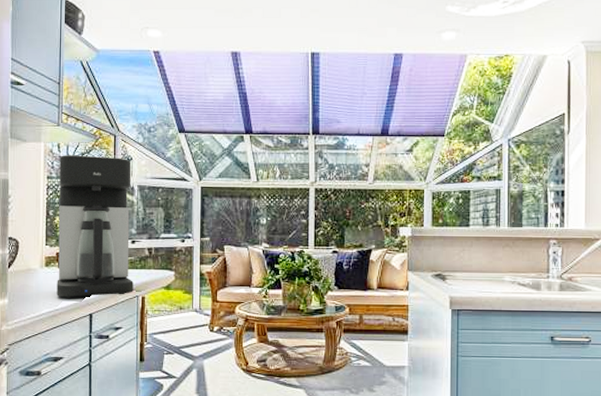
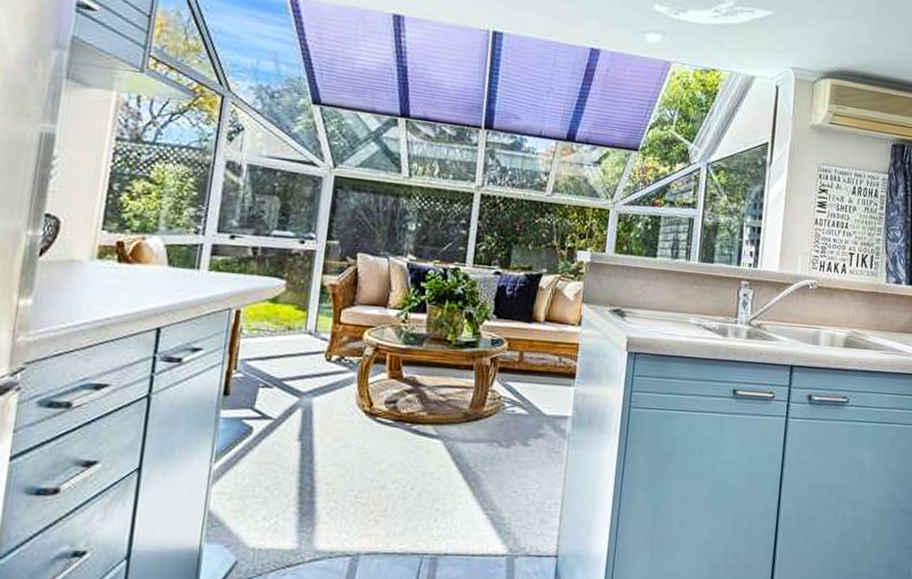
coffee maker: present [56,155,134,298] -> none [110,111,242,306]

